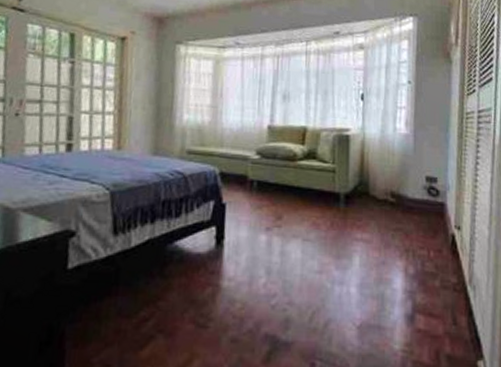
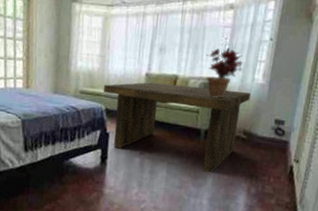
coffee table: none [216,136,394,250] -> present [103,82,251,173]
potted plant: none [337,94,382,153] -> present [206,48,243,98]

